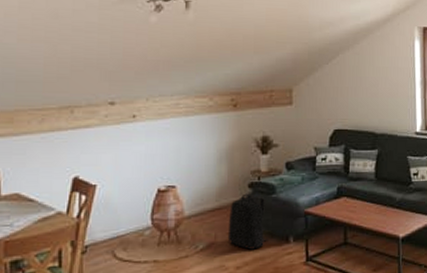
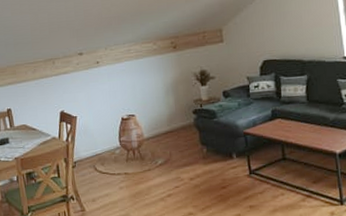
backpack: present [227,193,268,250] -> none [179,118,214,165]

